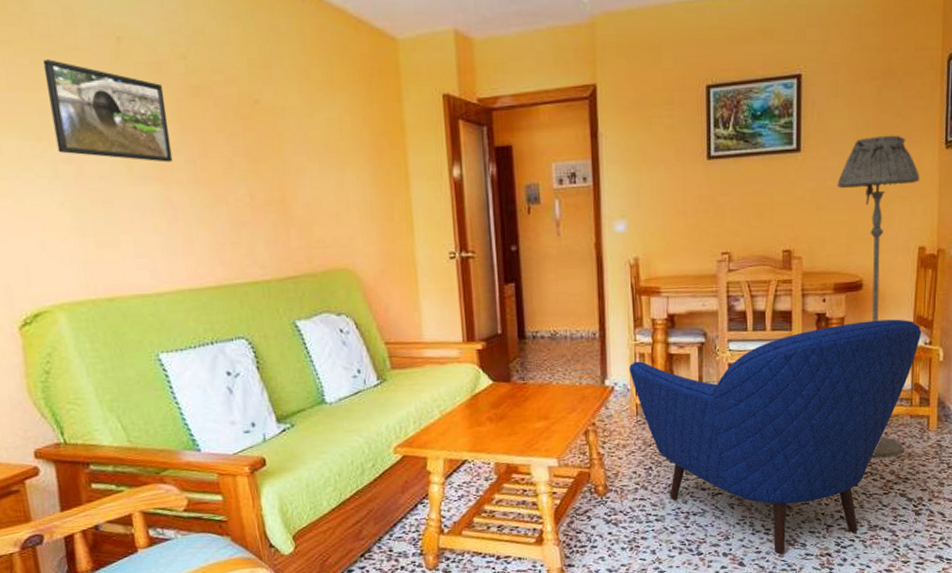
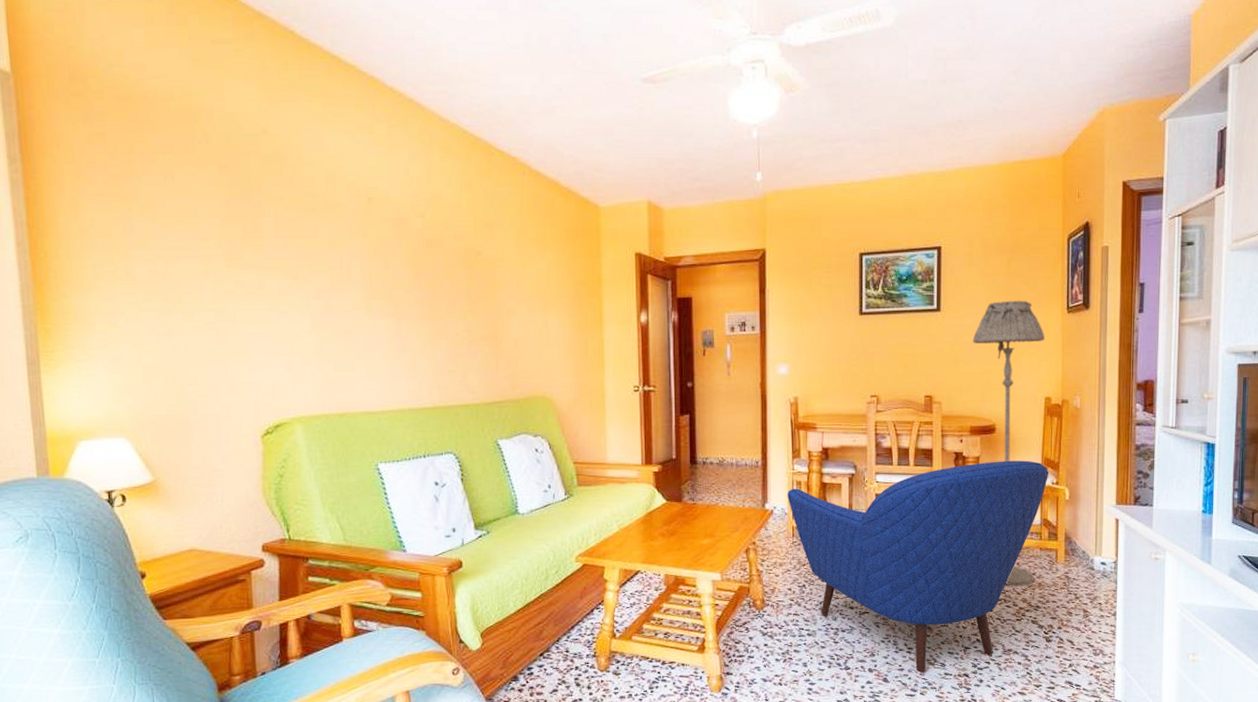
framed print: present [42,59,173,163] -> none [306,214,405,301]

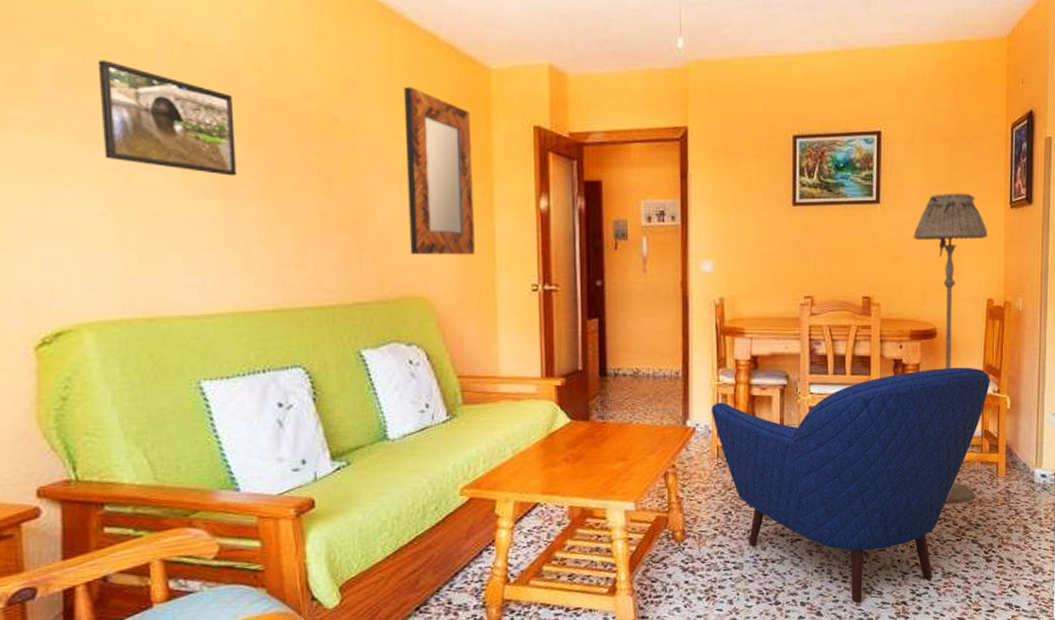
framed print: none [306,214,405,301] -> present [97,60,237,176]
home mirror: none [531,224,587,362] -> present [403,86,475,255]

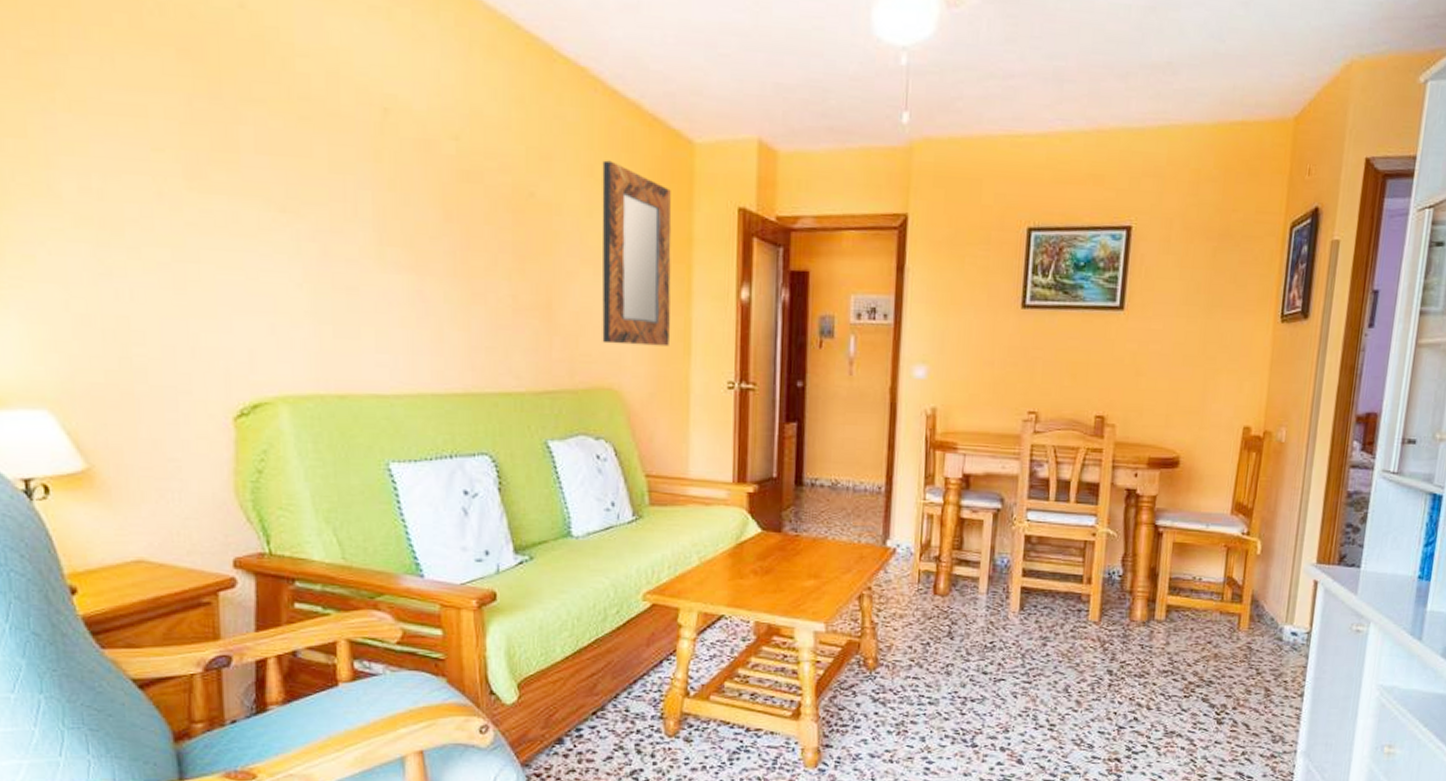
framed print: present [97,60,237,176] -> none [297,124,431,251]
armchair: present [712,367,991,603] -> none [915,502,1240,755]
floor lamp: present [913,193,987,504] -> none [1160,301,1251,656]

